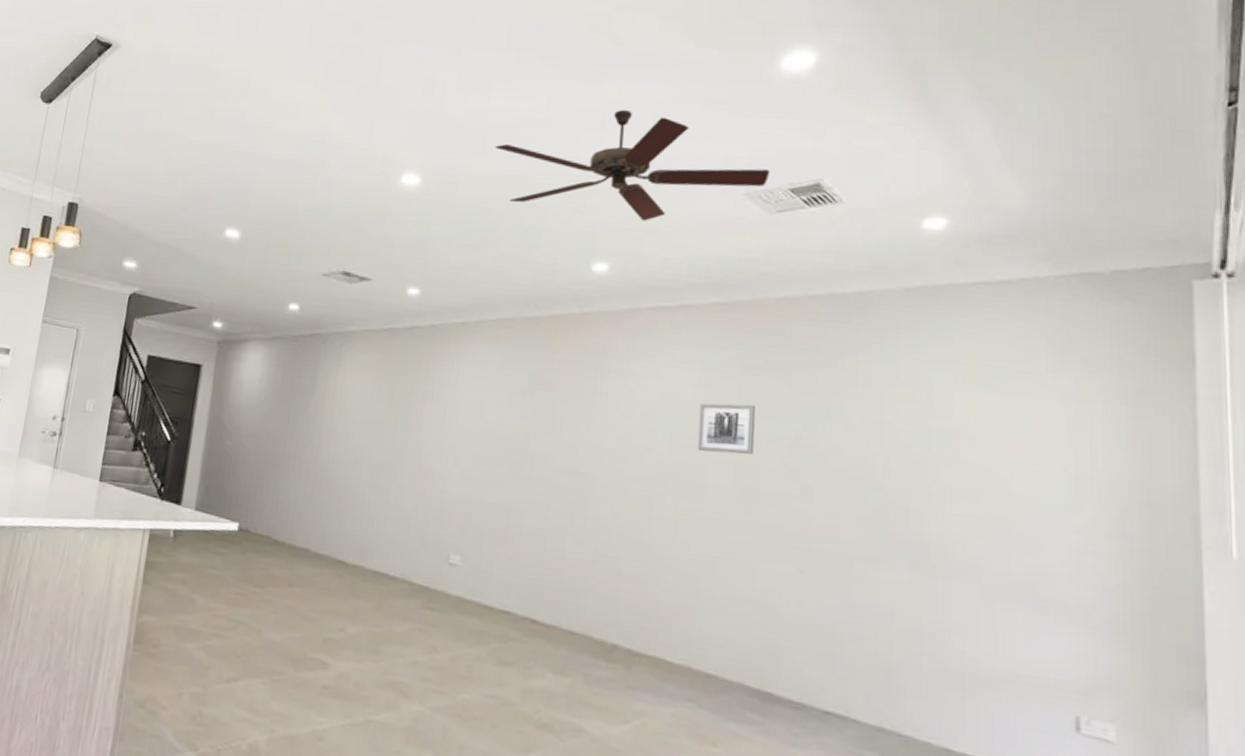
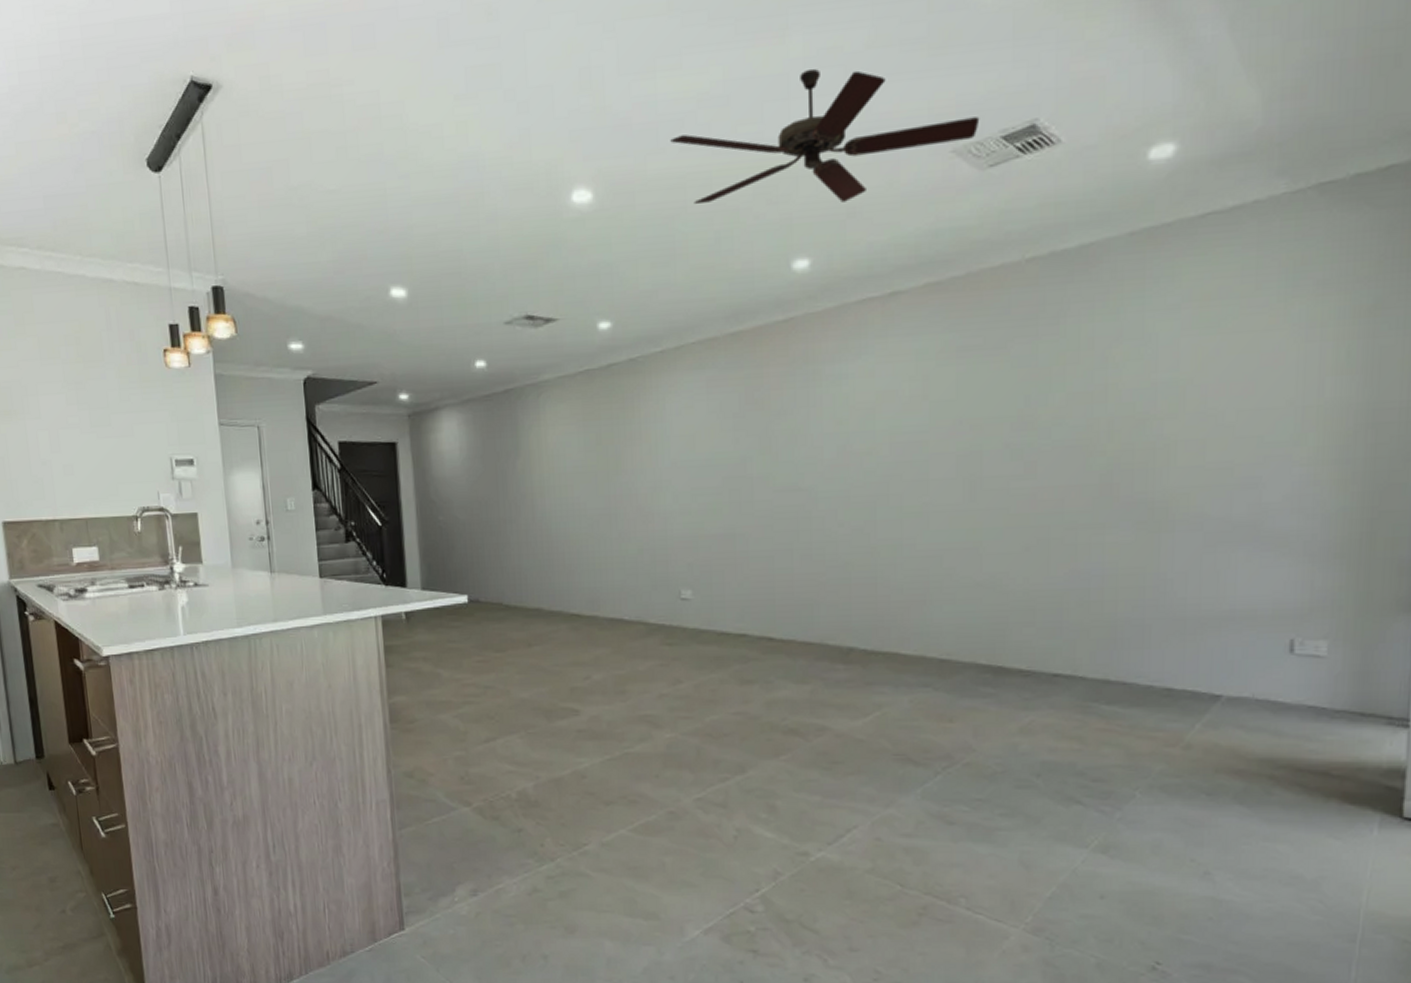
wall art: present [697,403,756,455] -> none [917,388,976,445]

